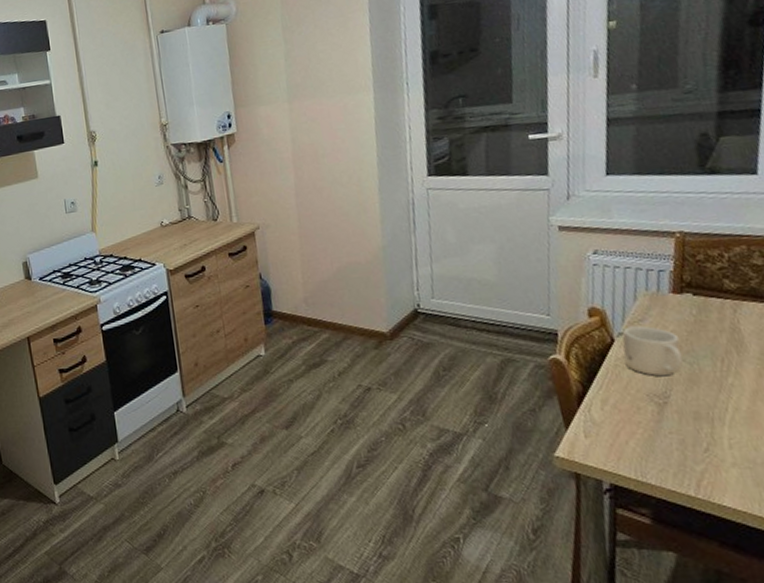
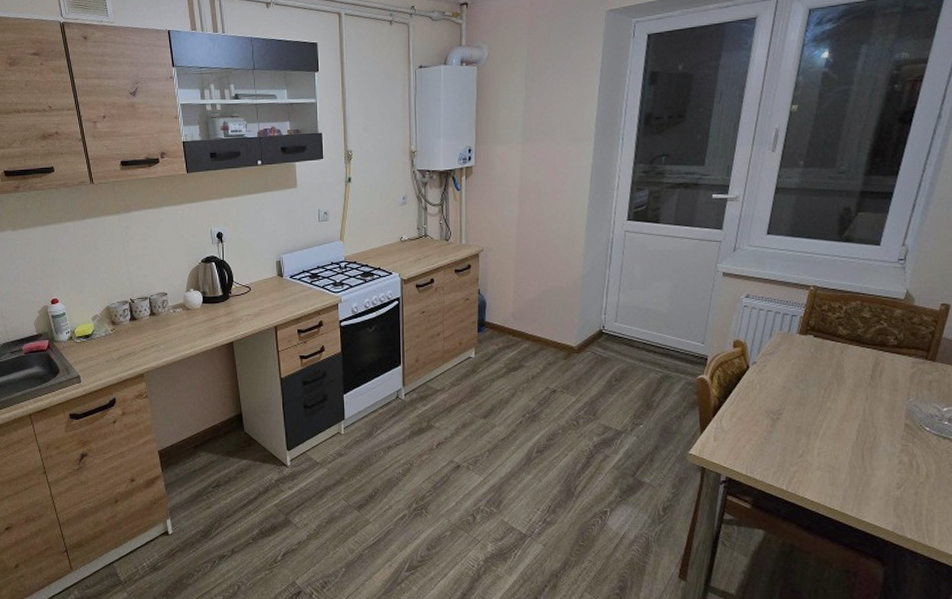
mug: present [622,326,684,377] -> none [754,357,798,398]

